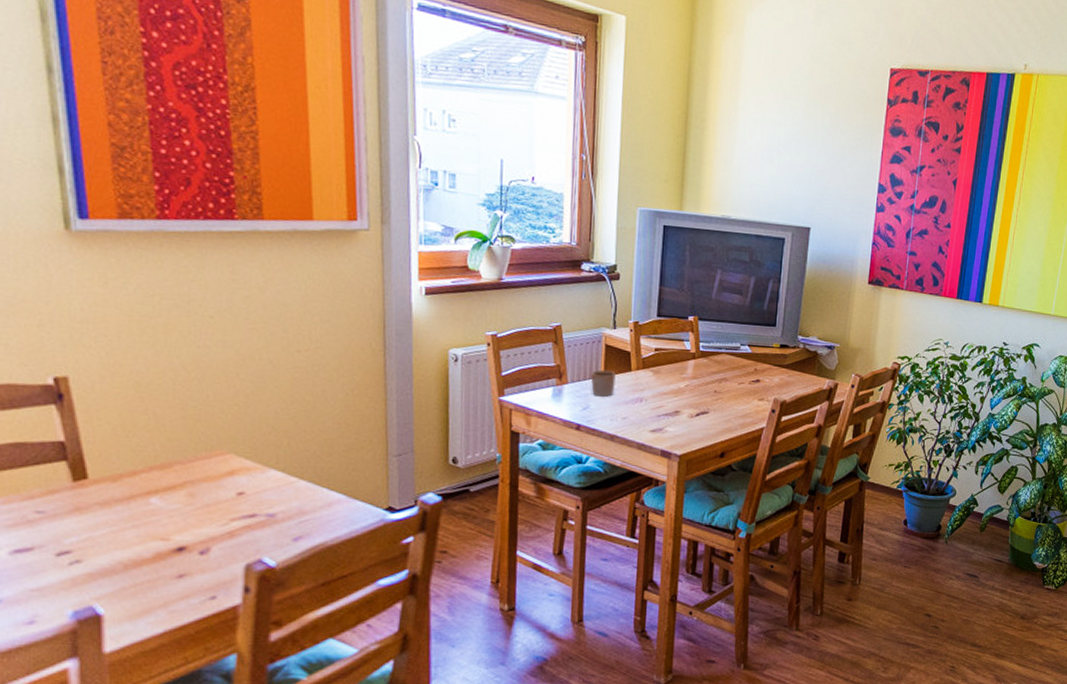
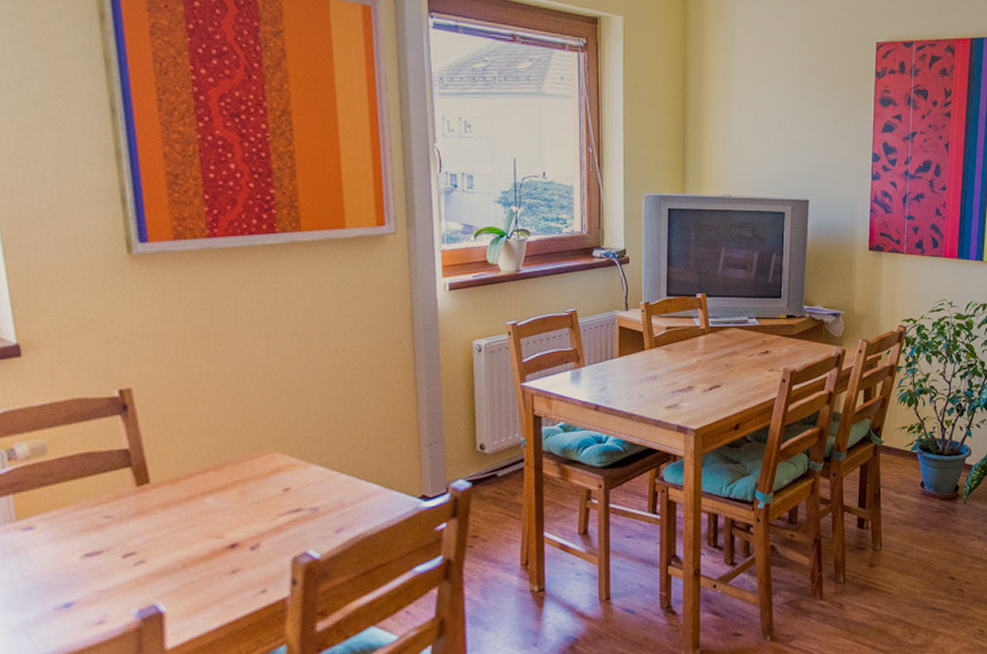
cup: present [591,370,616,397] -> none [607,352,630,377]

